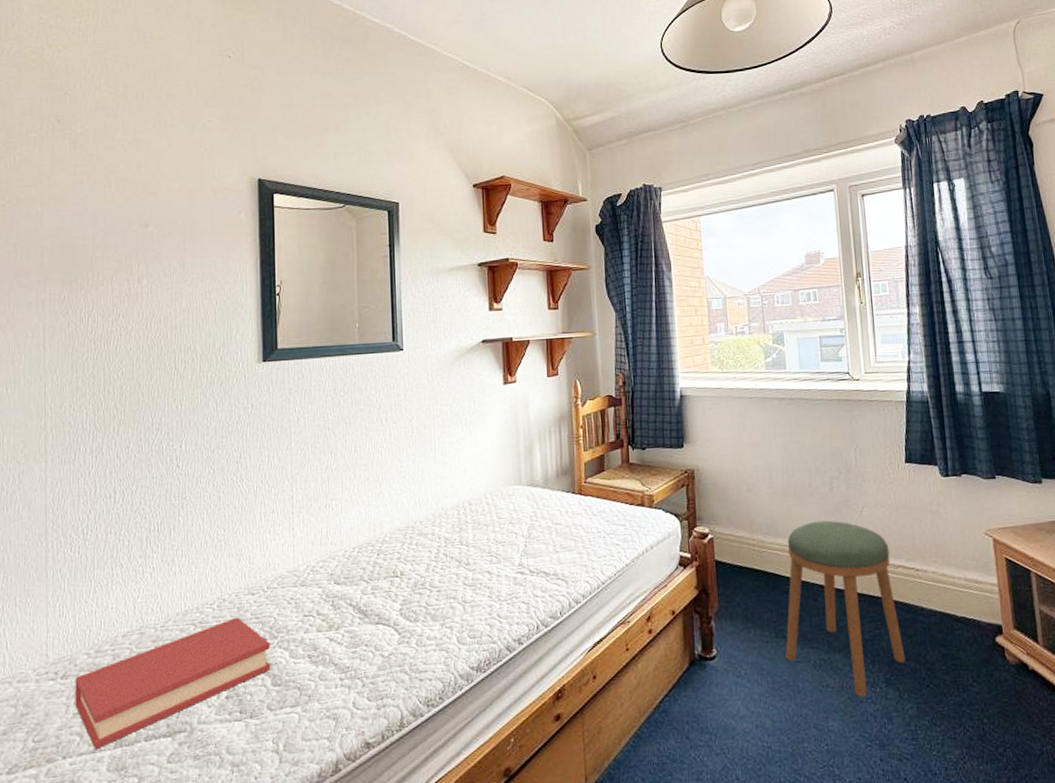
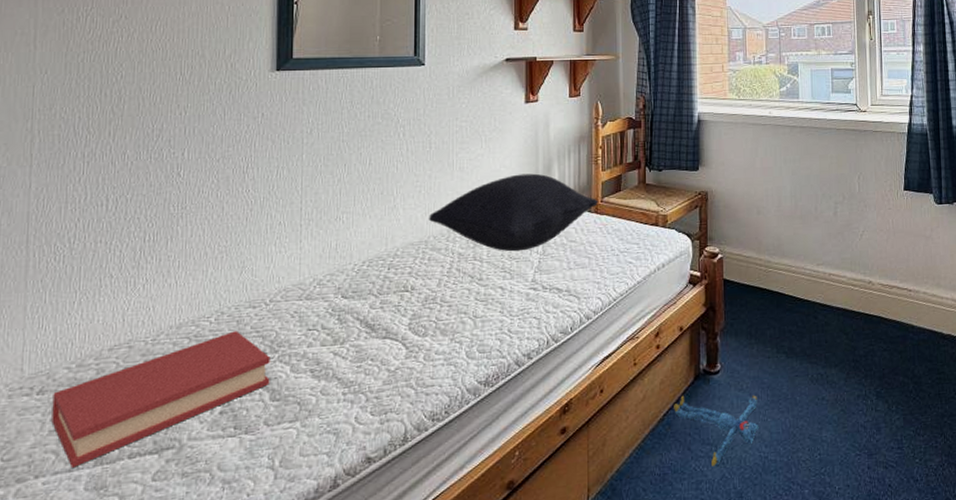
pillow: none [414,455,582,536] -> present [429,173,598,252]
plush toy: none [669,681,761,756] -> present [674,395,759,466]
stool: present [785,520,906,698] -> none [785,242,895,410]

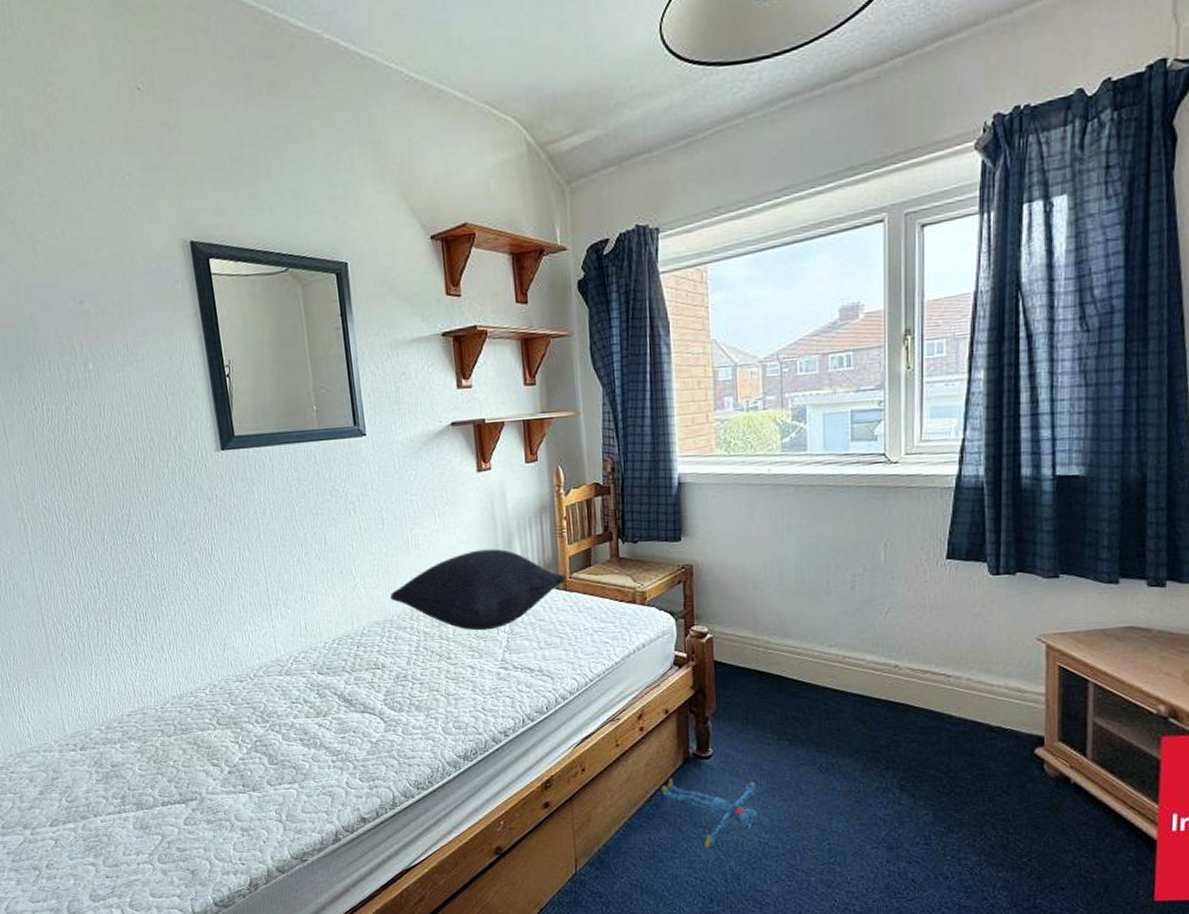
hardback book: present [51,330,270,468] -> none [92,702,267,810]

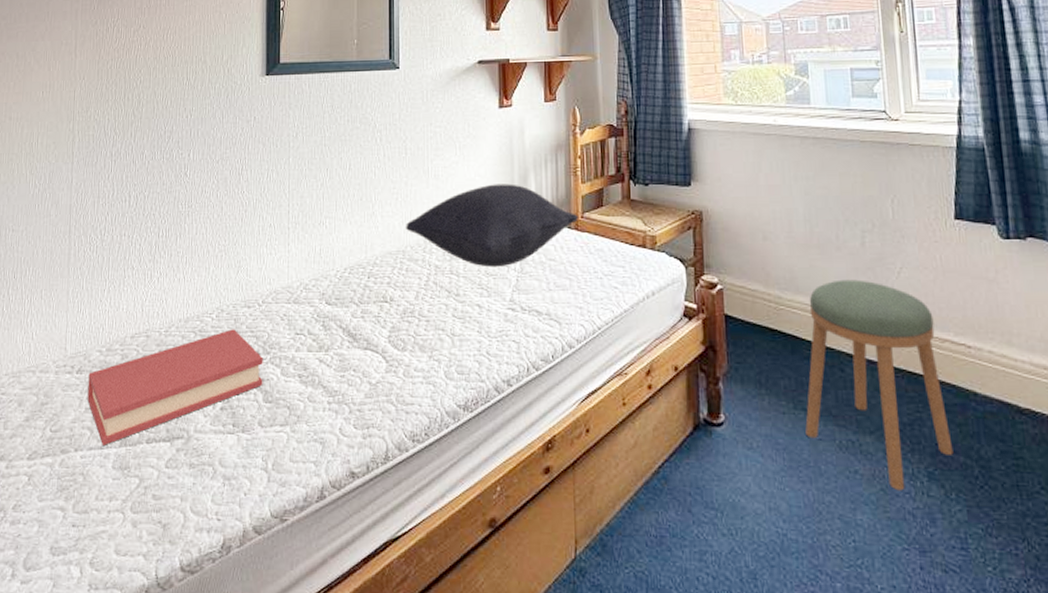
hardback book: none [92,702,267,810] -> present [87,329,263,445]
plush toy: present [661,778,758,848] -> none [670,446,775,536]
stool: none [789,621,925,802] -> present [805,279,953,491]

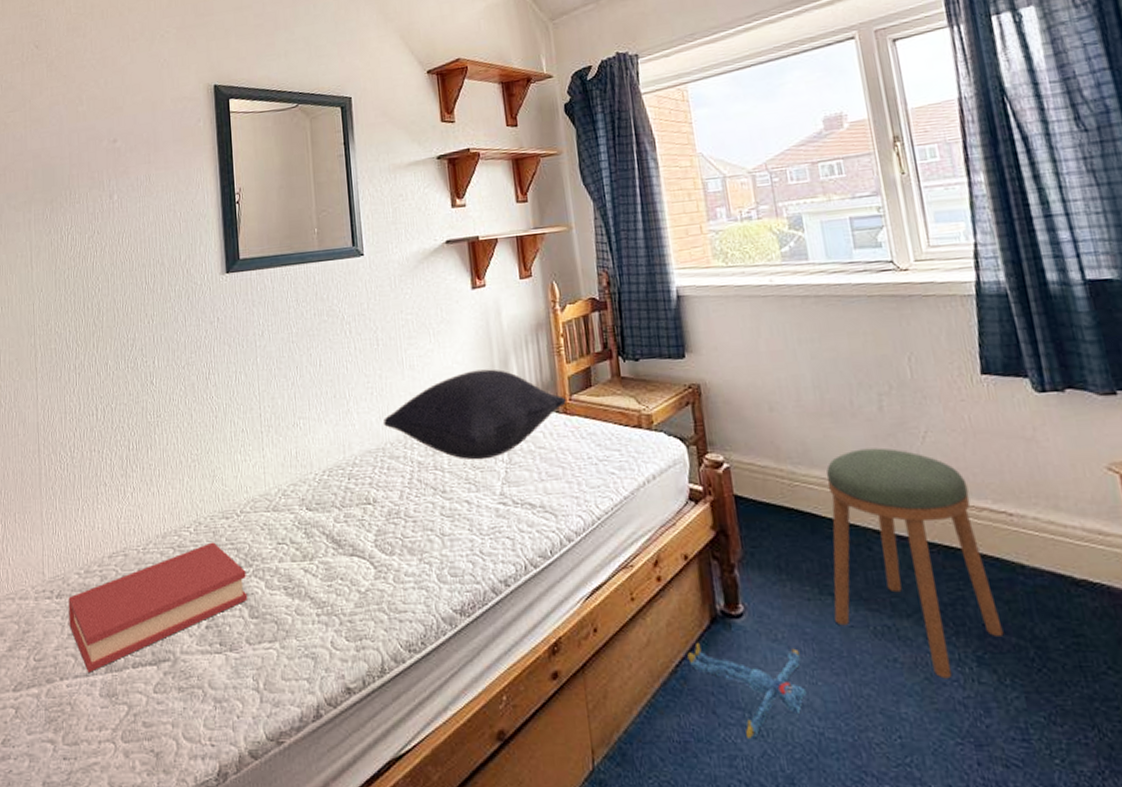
plush toy: none [670,446,775,536] -> present [687,642,807,738]

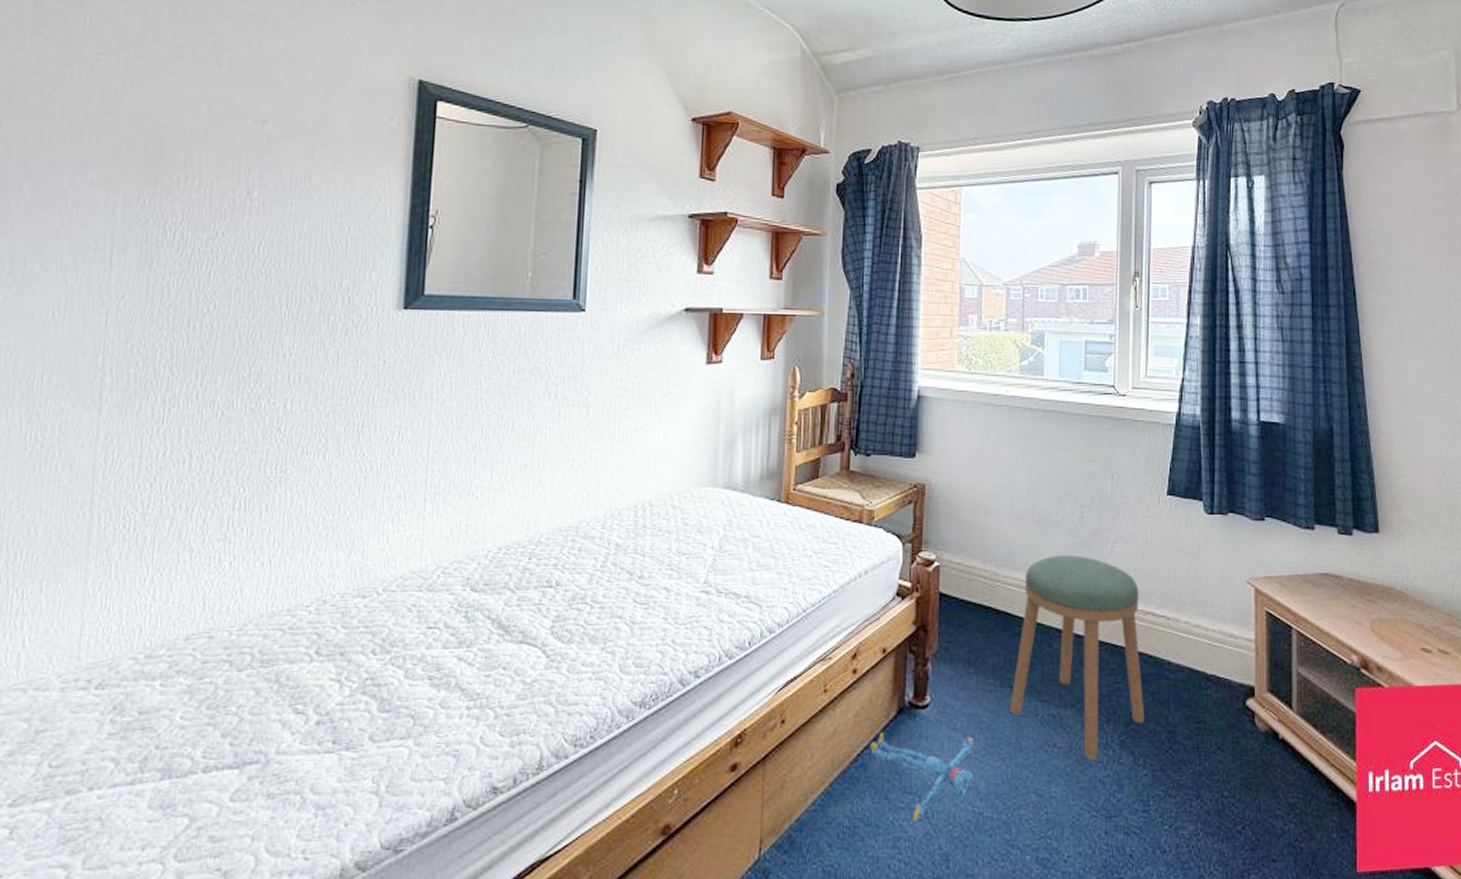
hardback book: present [68,542,248,672] -> none [111,624,381,780]
pillow: present [384,369,566,460] -> none [582,451,790,546]

